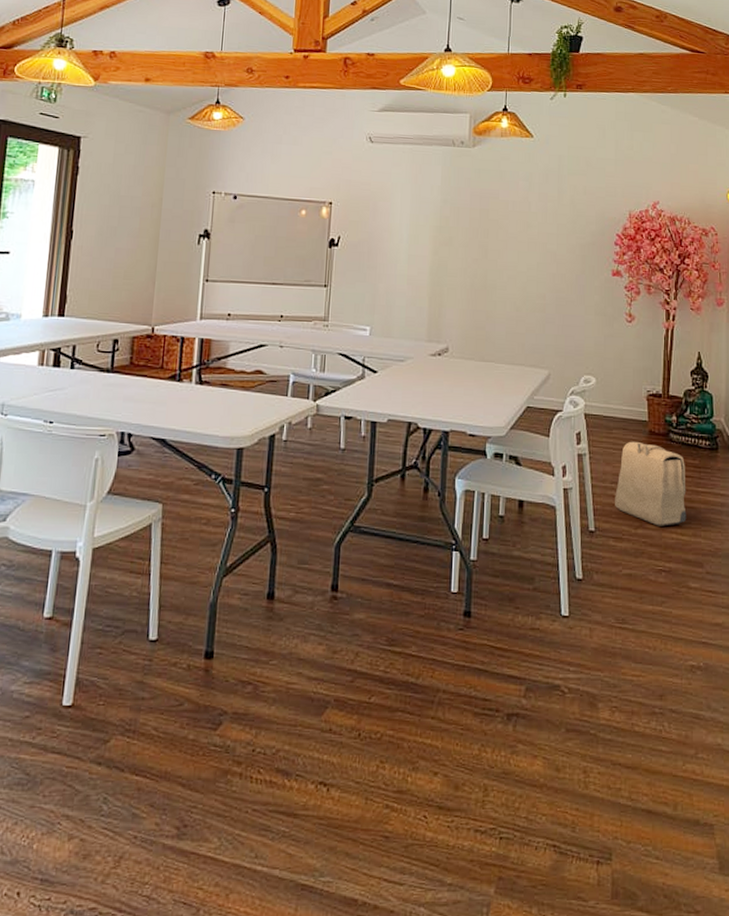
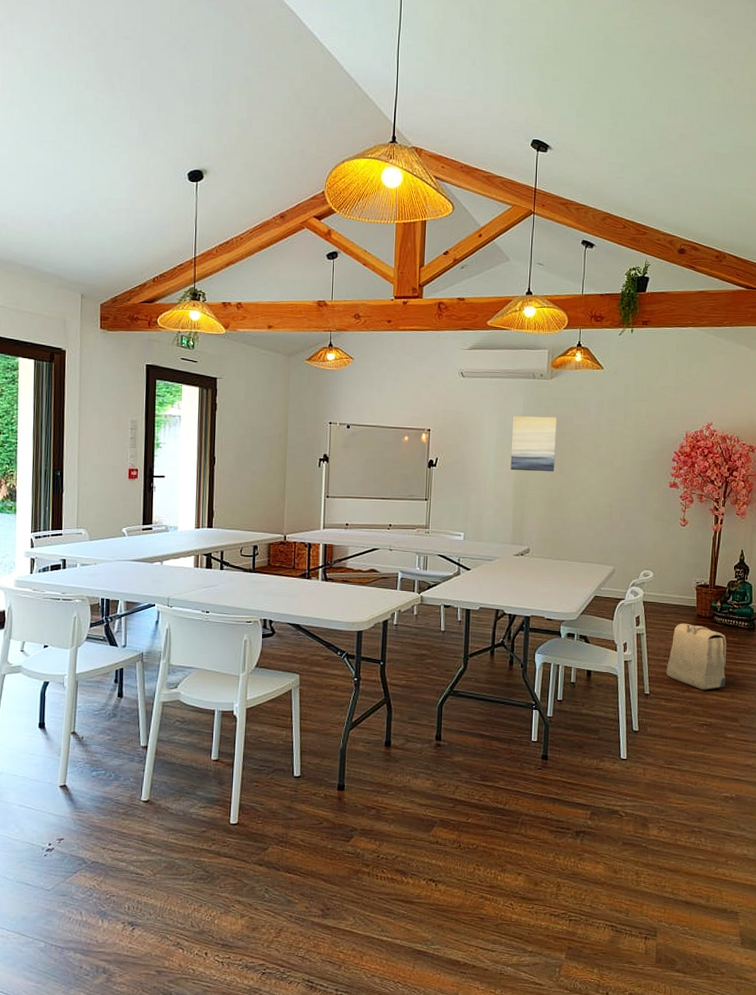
wall art: none [426,189,481,256] -> present [510,416,558,472]

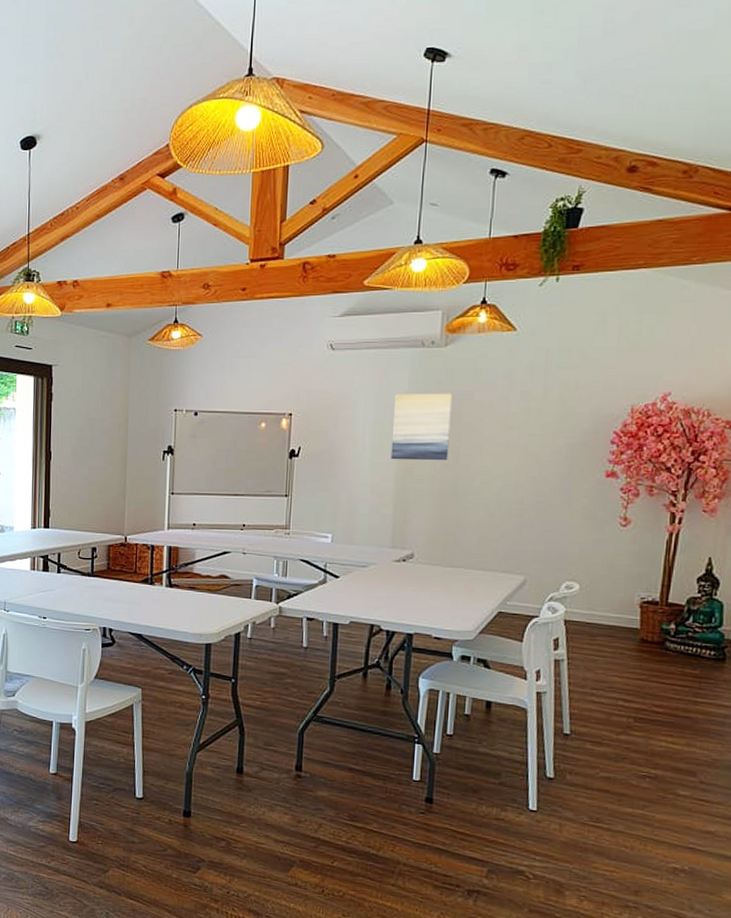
backpack: present [667,623,727,690] -> none [595,648,683,734]

